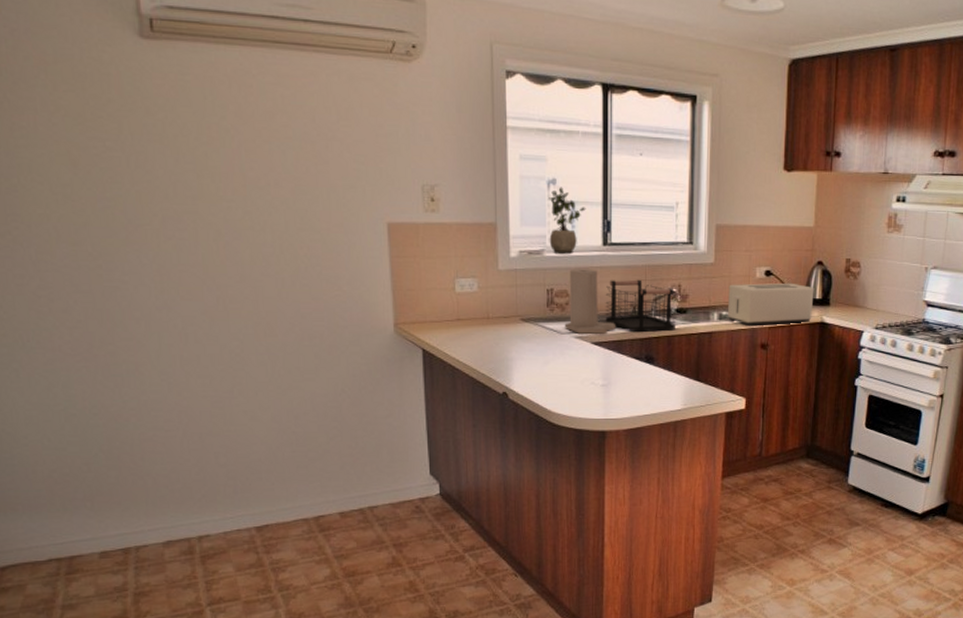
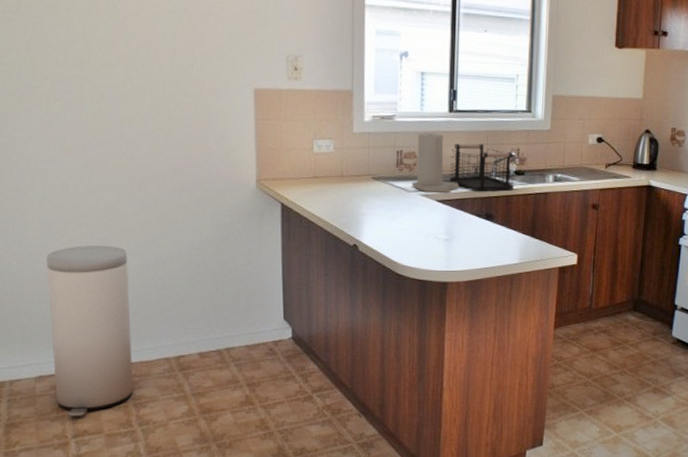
pedal bin: none [168,399,271,583] -> present [47,246,134,416]
potted plant: present [547,187,586,255] -> none [400,59,435,120]
toaster: present [727,282,814,325] -> none [561,149,642,187]

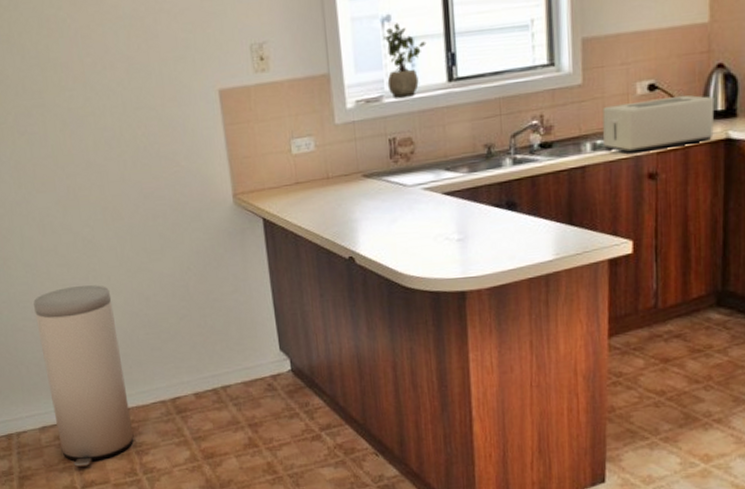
potted plant: none [400,59,435,120] -> present [382,23,427,100]
paper towel: present [412,133,460,193] -> none [410,110,470,185]
dish rack: present [449,143,516,191] -> none [455,115,541,176]
toaster: none [561,149,642,187] -> present [602,94,715,153]

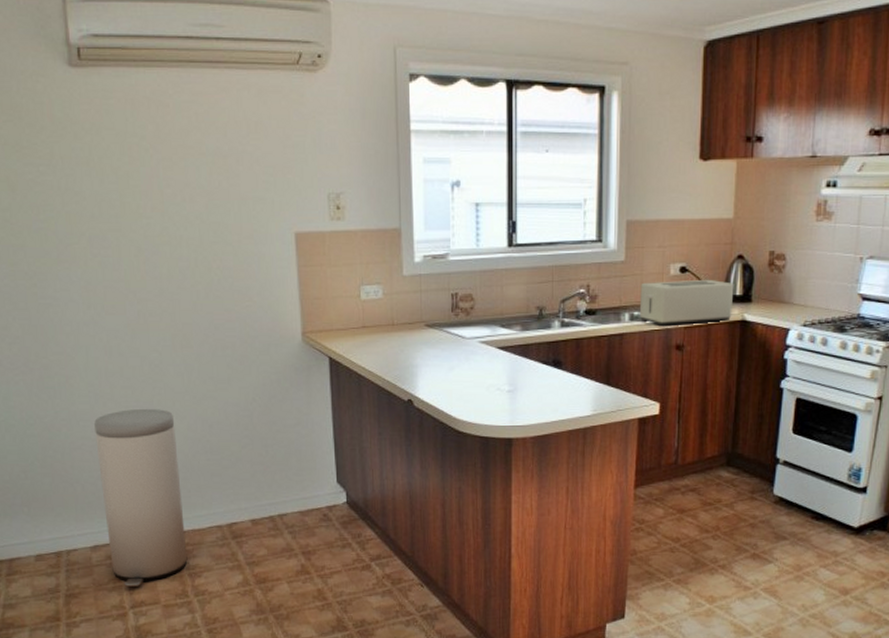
potted plant: present [382,23,427,100] -> none [451,188,491,258]

